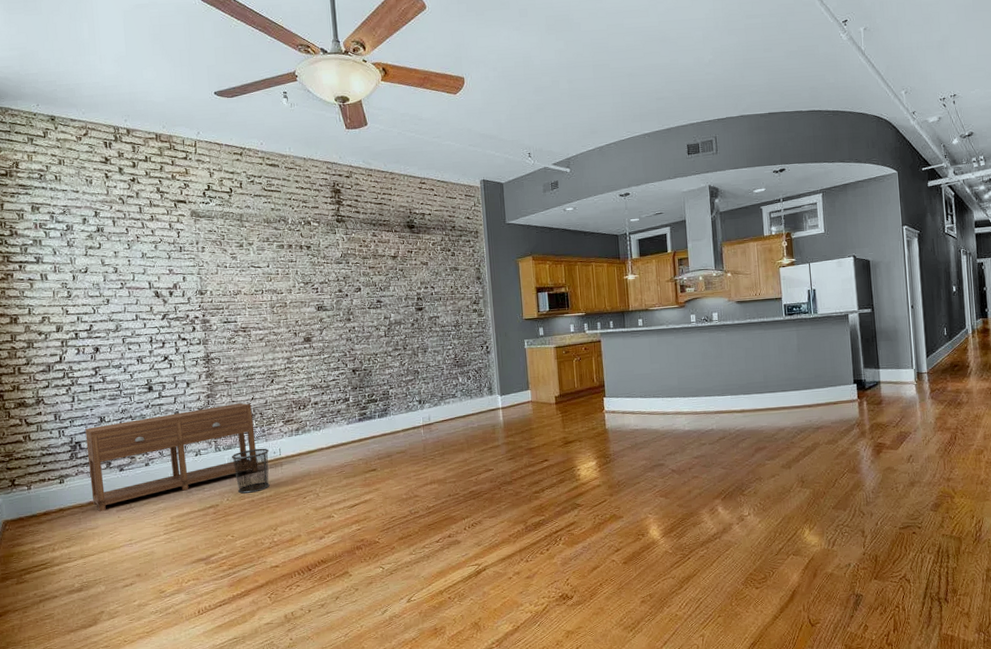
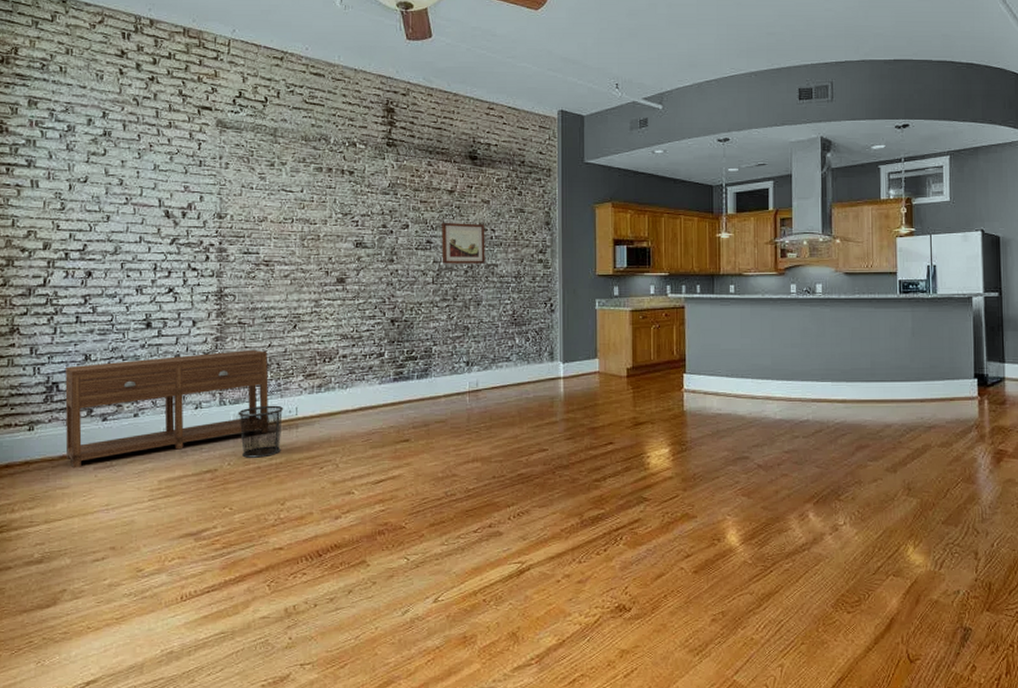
wall art: none [388,282,428,319] -> present [441,222,485,264]

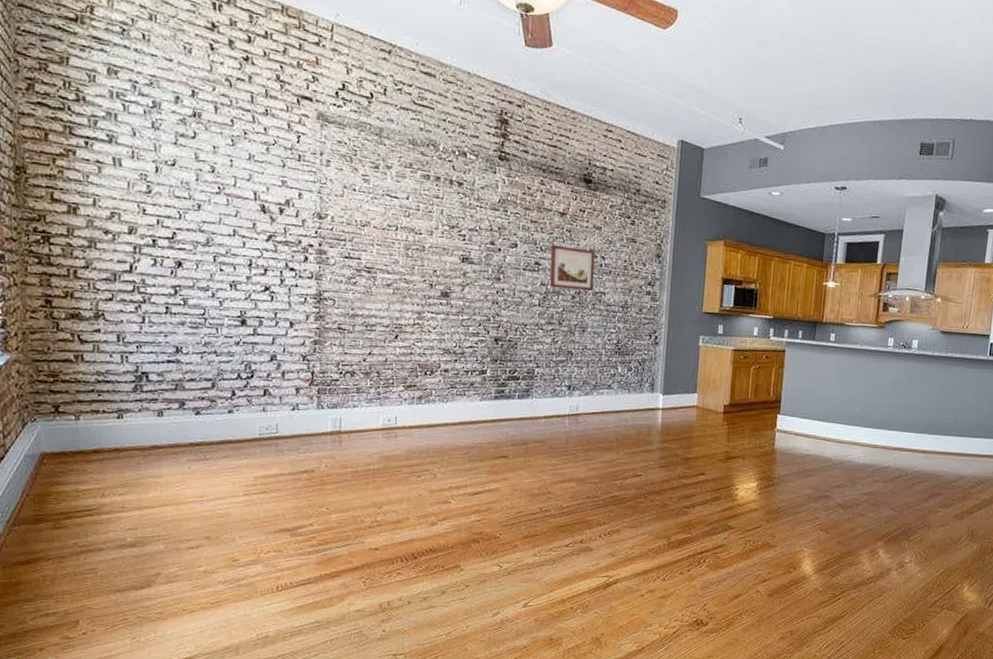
console table: present [65,349,269,469] -> none [156,355,368,459]
waste bin: present [238,405,284,458] -> none [336,412,383,463]

